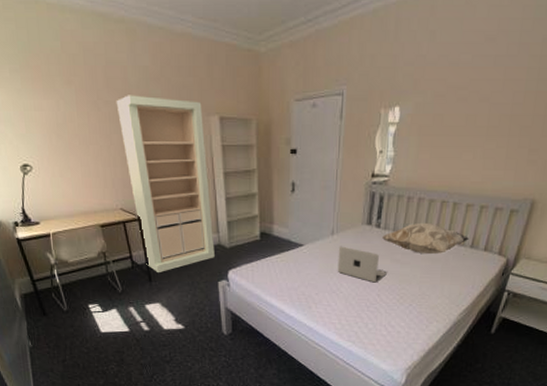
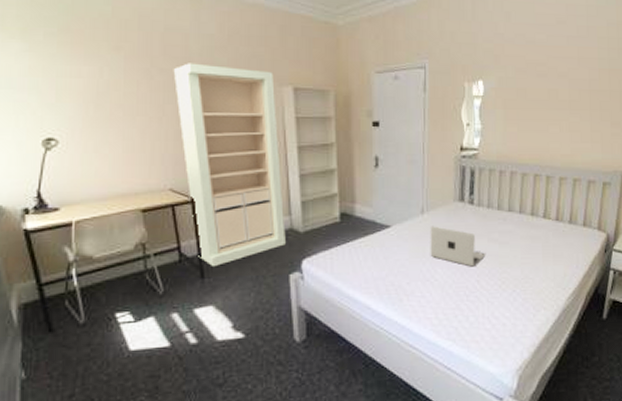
decorative pillow: present [383,222,470,254] -> none [477,197,567,231]

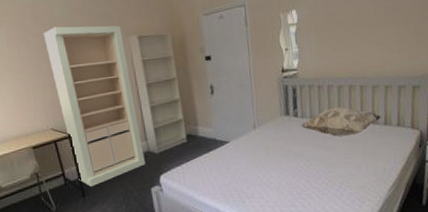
laptop: present [430,226,485,267] -> none [262,138,312,170]
decorative pillow: none [477,197,567,231] -> present [302,107,382,136]

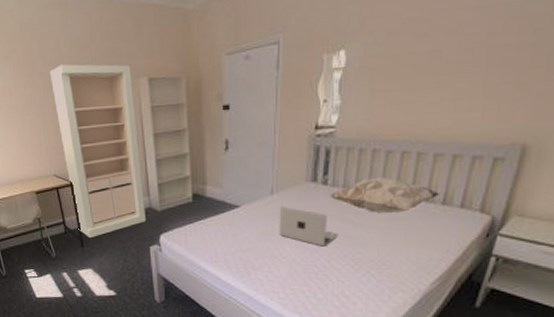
laptop: none [262,138,312,170] -> present [279,206,337,247]

